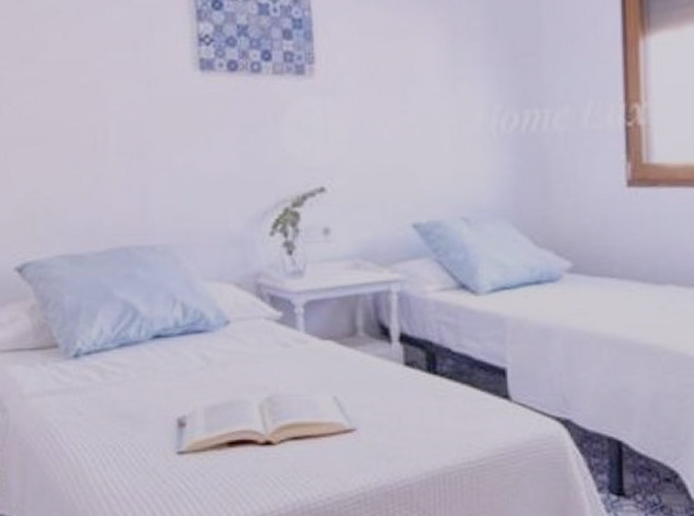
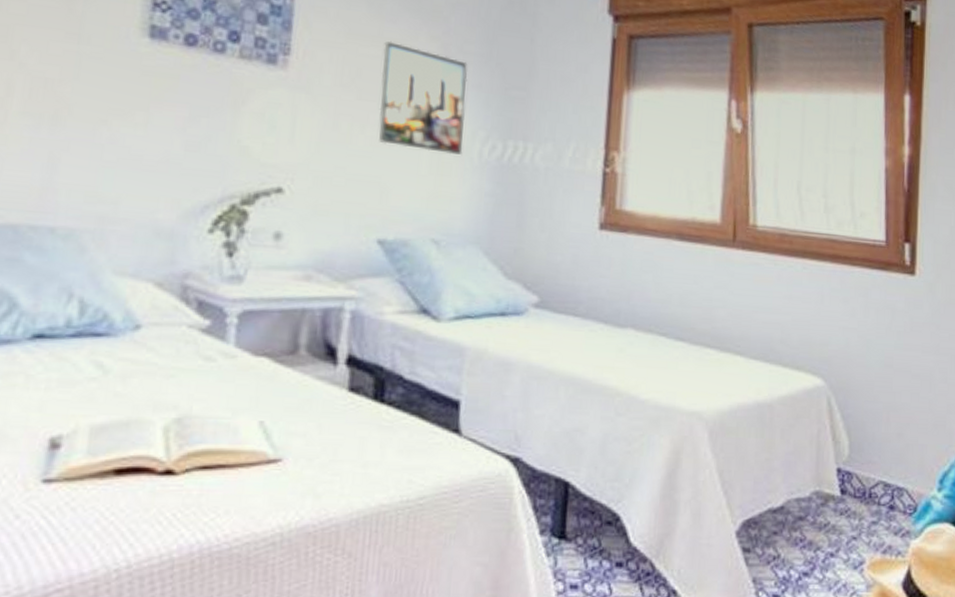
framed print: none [395,31,481,133] -> present [379,41,468,155]

